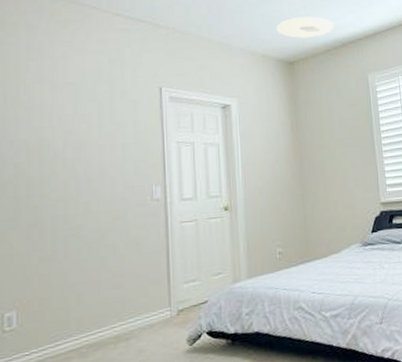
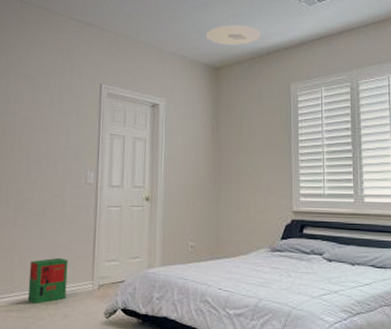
cardboard box: none [90,287,139,346] -> present [27,257,68,305]

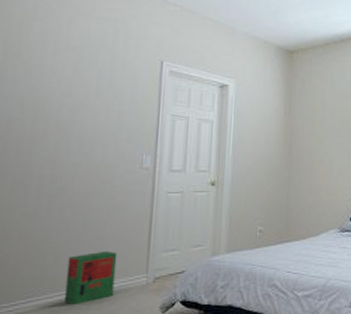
ceiling light: present [207,25,262,45] -> none [281,9,336,30]

